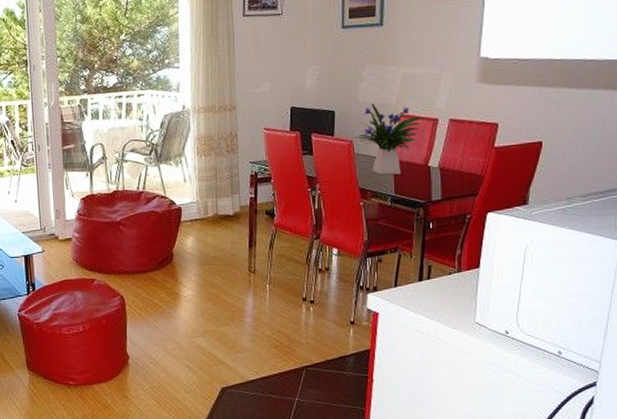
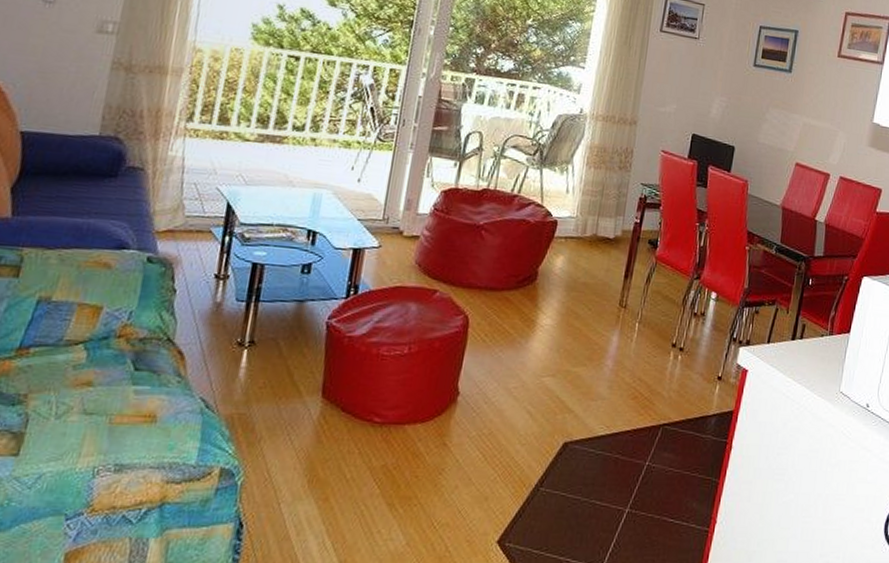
flower arrangement: present [352,104,423,176] -> none [749,147,816,224]

